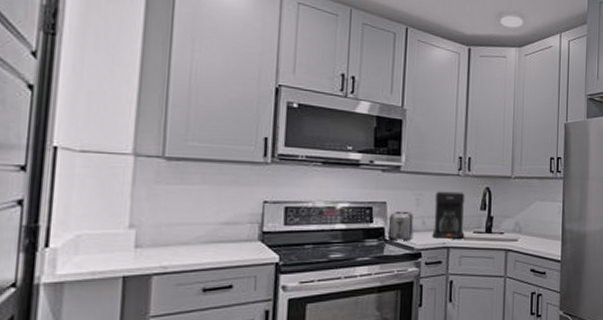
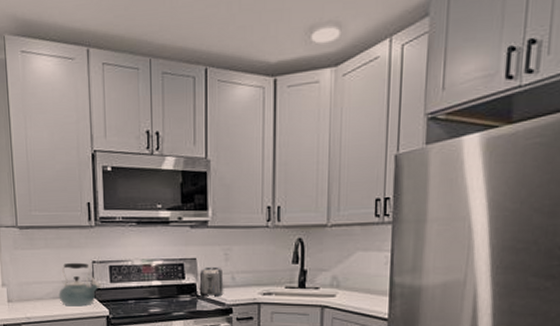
kettle: none [213,201,271,252] -> present [58,262,101,306]
coffee maker: present [432,191,465,239] -> none [242,245,276,294]

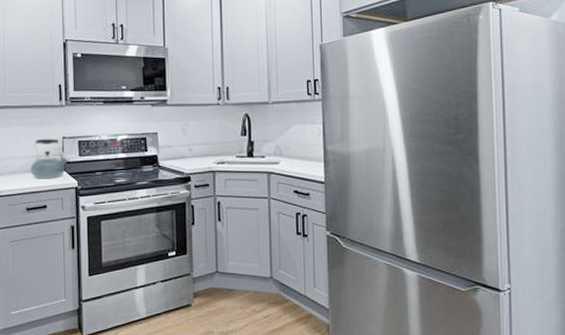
toaster: present [199,266,224,297] -> none [160,139,183,167]

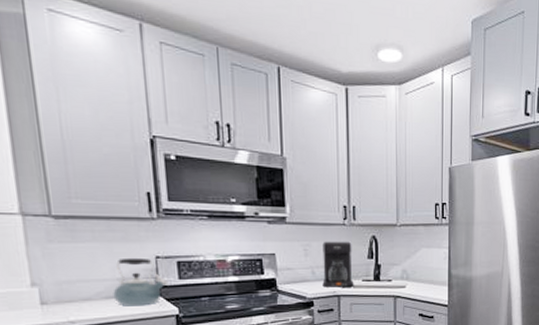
coffee maker: none [199,120,229,164] -> present [322,241,354,288]

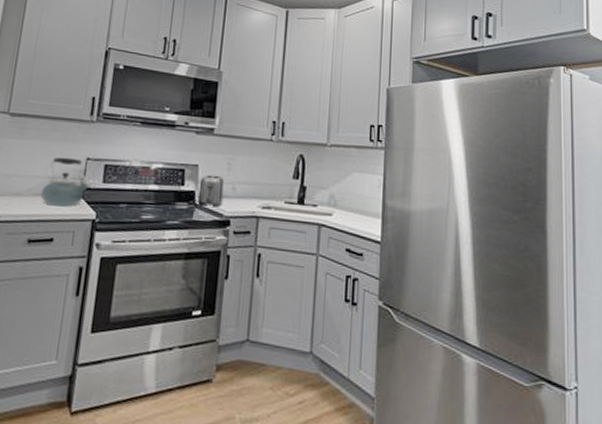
toaster: none [279,262,305,291] -> present [197,174,224,207]
coffee maker: present [322,241,354,288] -> none [242,156,278,209]

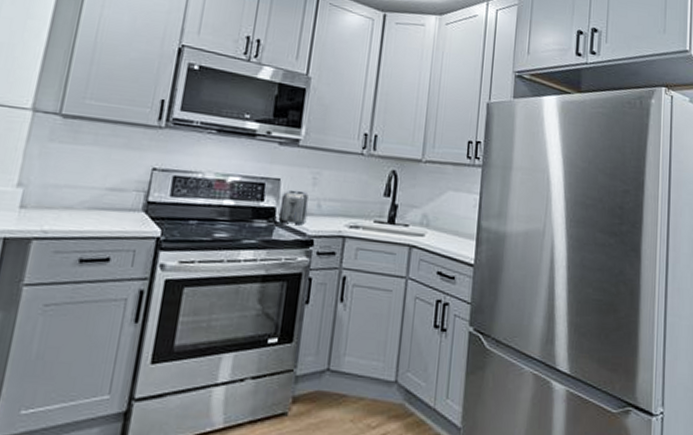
kettle: present [40,157,92,207] -> none [96,166,157,223]

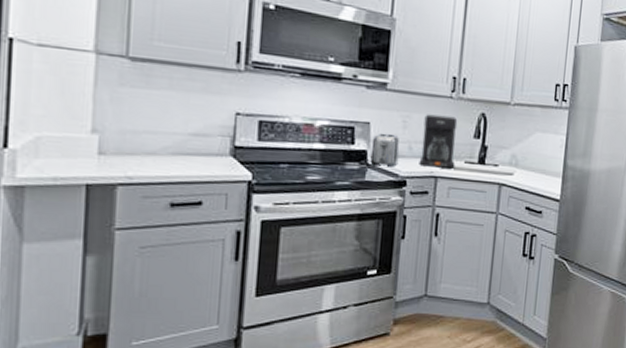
coffee maker: none [327,171,368,228] -> present [419,114,458,169]

